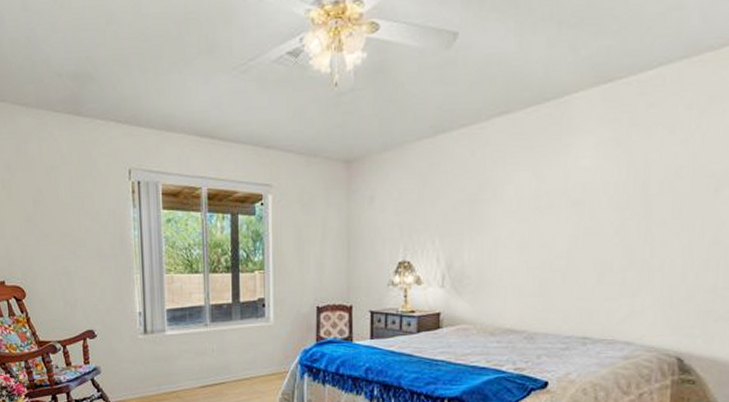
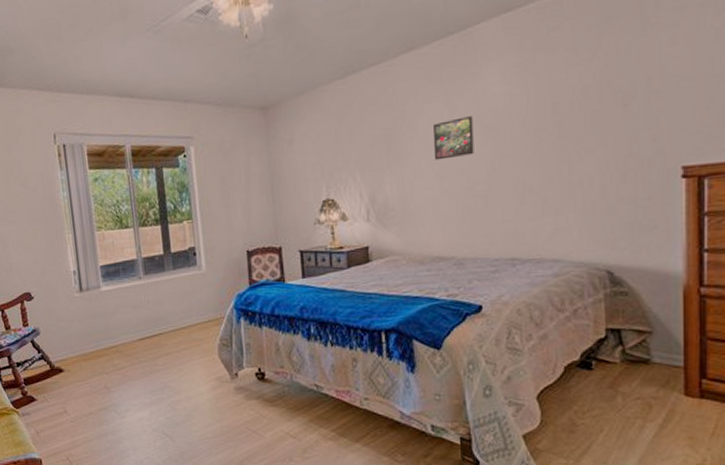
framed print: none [516,188,560,231] -> present [432,116,474,160]

